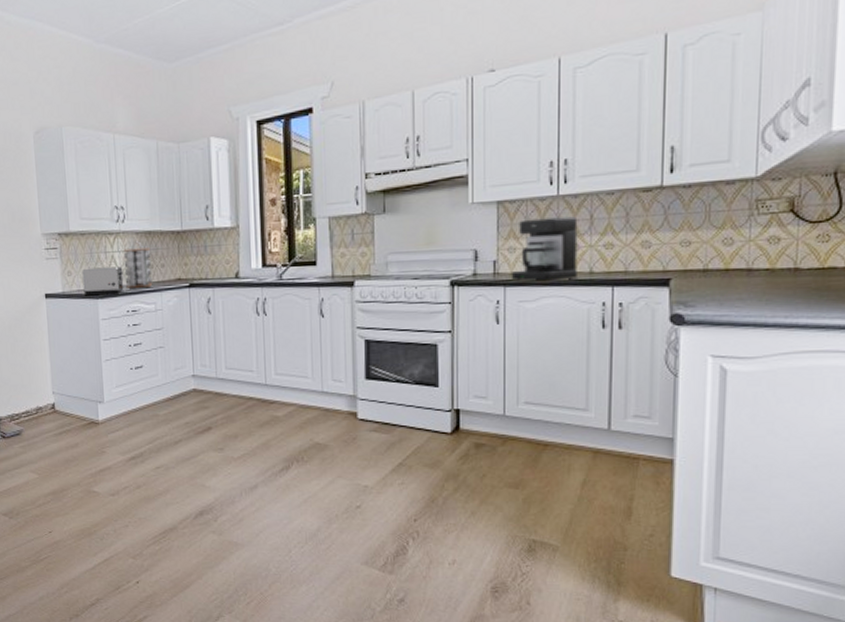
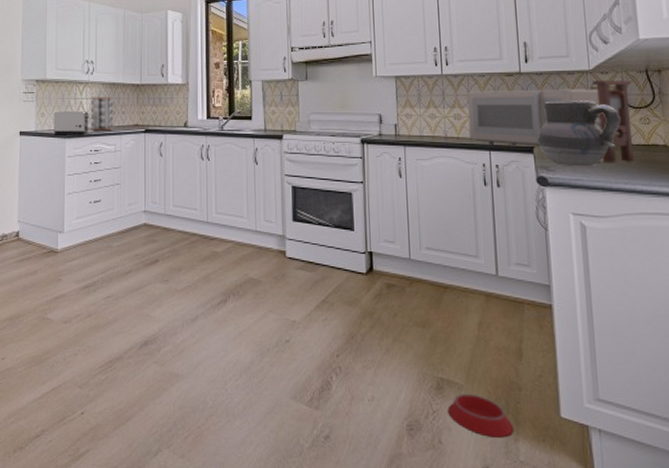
coffee maker: present [511,216,578,281] -> none [409,92,461,143]
pet bowl: none [539,555,615,598] -> present [447,393,514,438]
microwave: none [588,202,766,281] -> present [467,89,600,146]
ceramic jug: none [677,216,790,300] -> present [538,101,620,167]
paper towel holder: none [756,187,811,293] -> present [592,80,635,163]

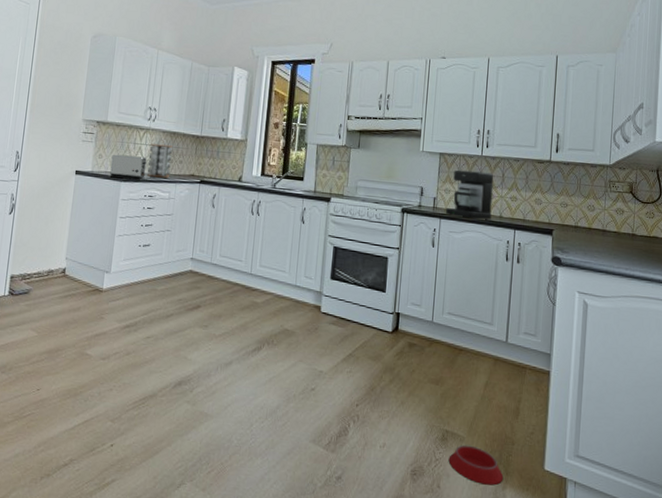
coffee maker: none [409,92,461,143] -> present [445,170,494,220]
microwave: present [467,89,600,146] -> none [498,174,615,229]
ceramic jug: present [538,101,620,167] -> none [557,190,629,252]
paper towel holder: present [592,80,635,163] -> none [609,174,643,251]

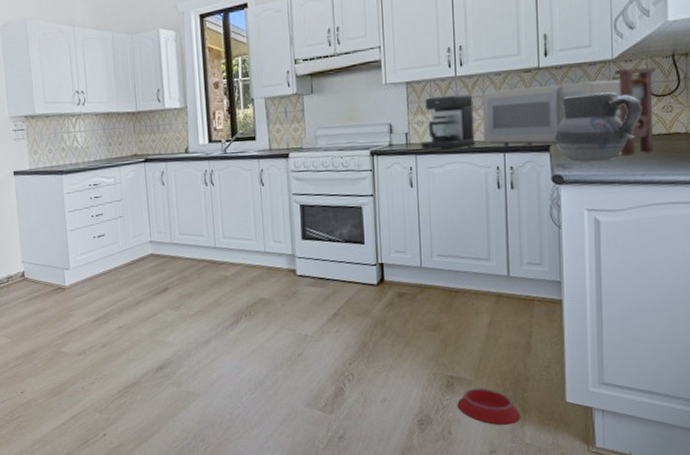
toaster: present [110,154,147,179] -> none [47,145,86,171]
spice rack: present [146,138,173,179] -> none [84,122,112,165]
microwave: none [498,174,615,229] -> present [481,80,622,148]
ceramic jug: none [557,190,629,252] -> present [555,92,641,162]
paper towel holder: none [609,174,643,251] -> present [615,67,655,156]

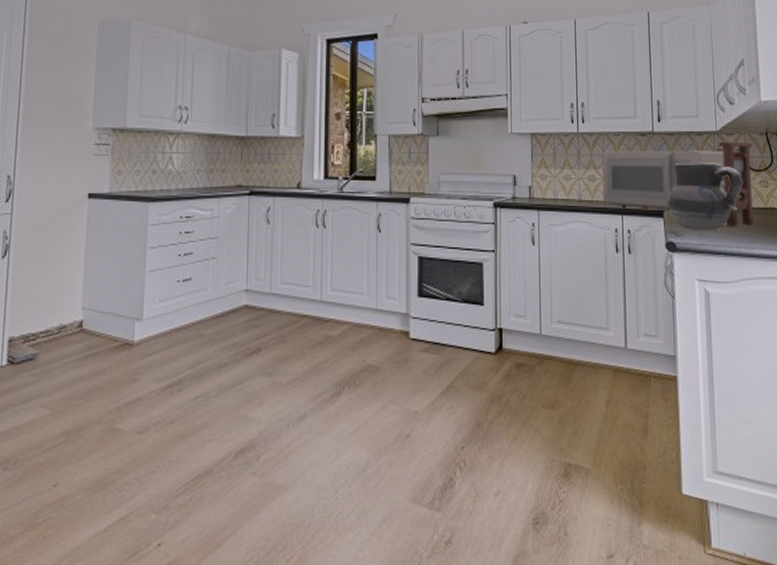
coffee maker: present [420,94,475,150] -> none [543,151,595,207]
pet bowl: present [457,388,521,425] -> none [574,477,638,523]

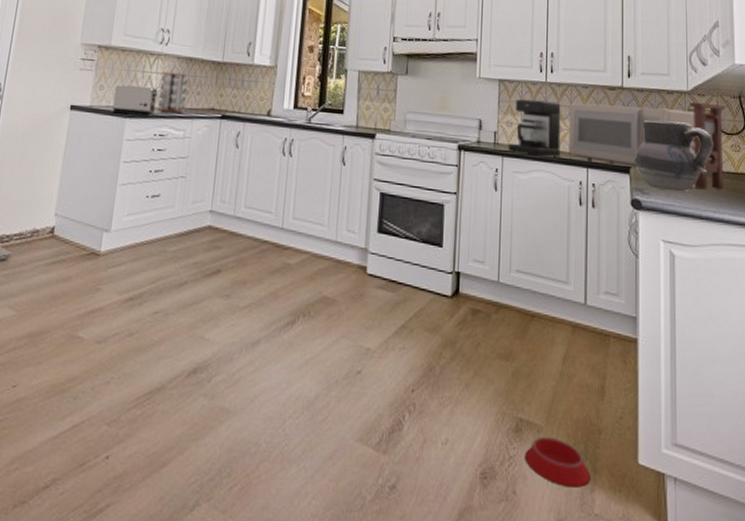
toaster: none [133,168,180,197] -> present [112,85,158,115]
spice rack: none [181,143,213,194] -> present [157,65,189,114]
coffee maker: none [543,151,595,207] -> present [508,99,561,157]
pet bowl: none [574,477,638,523] -> present [524,436,591,488]

